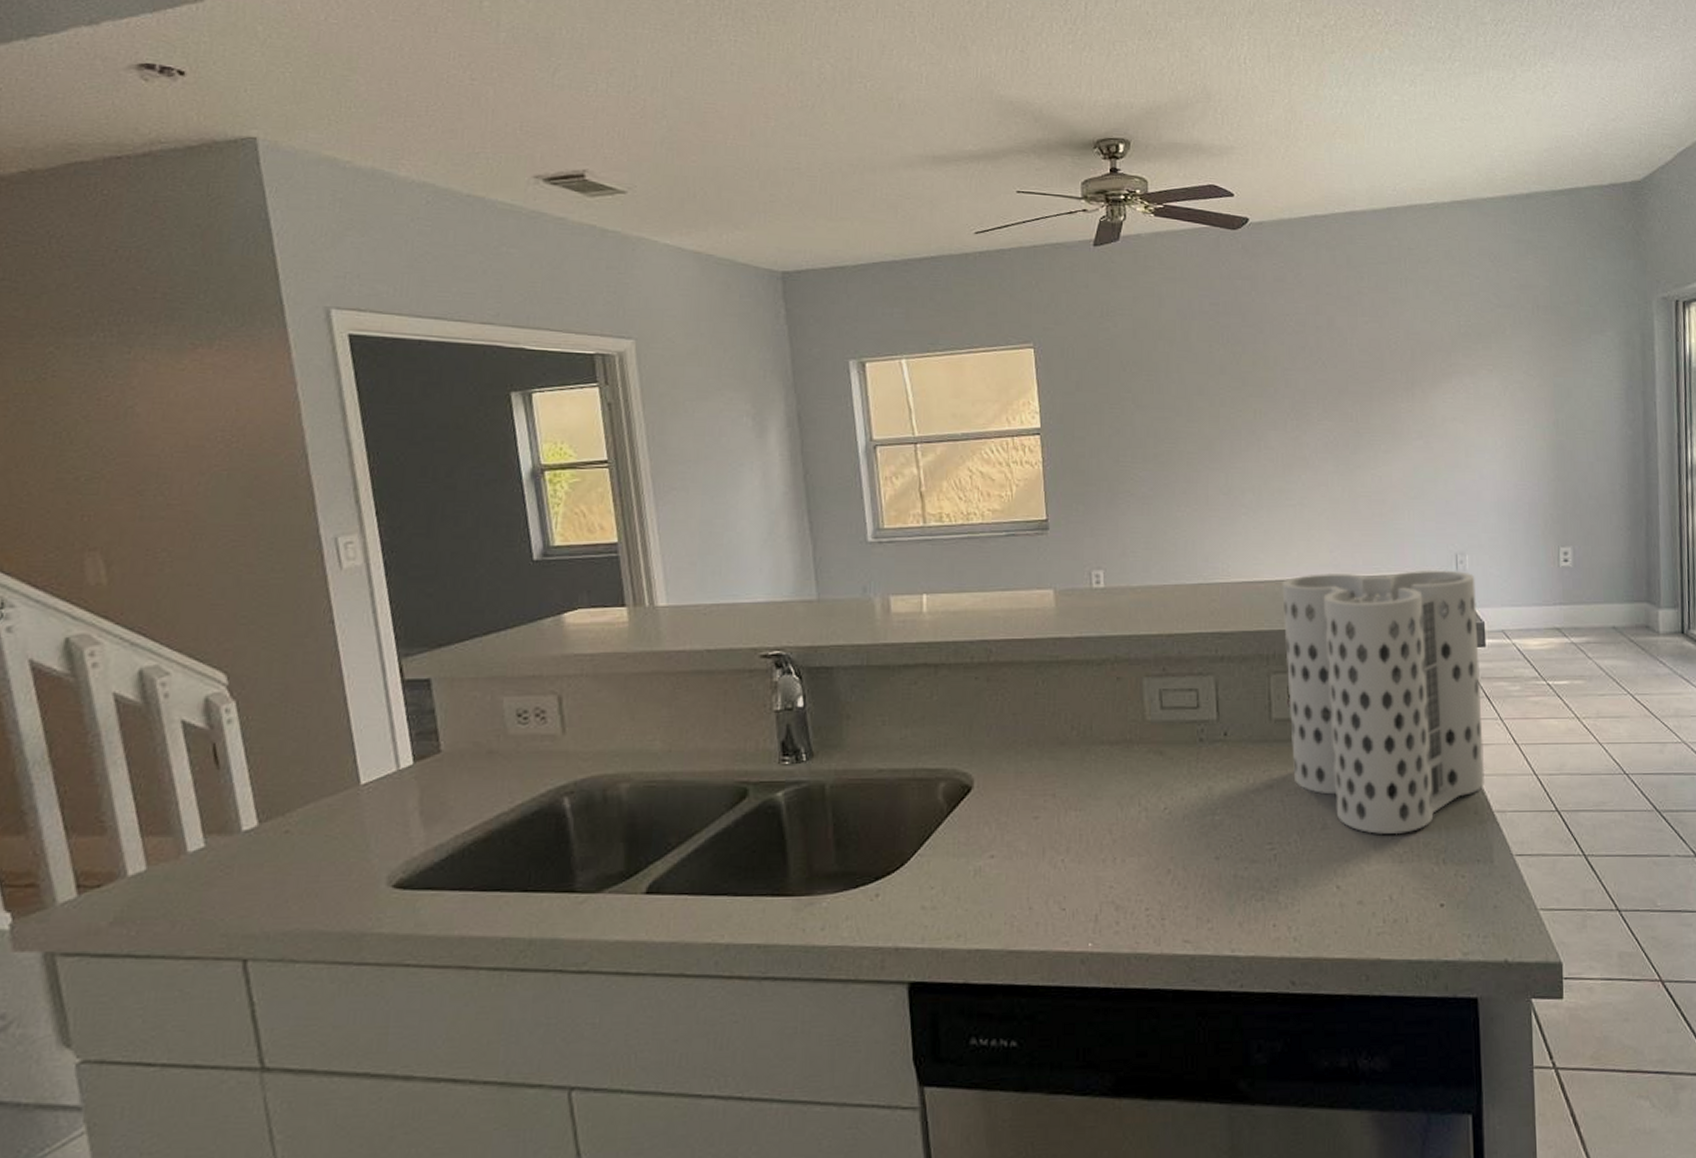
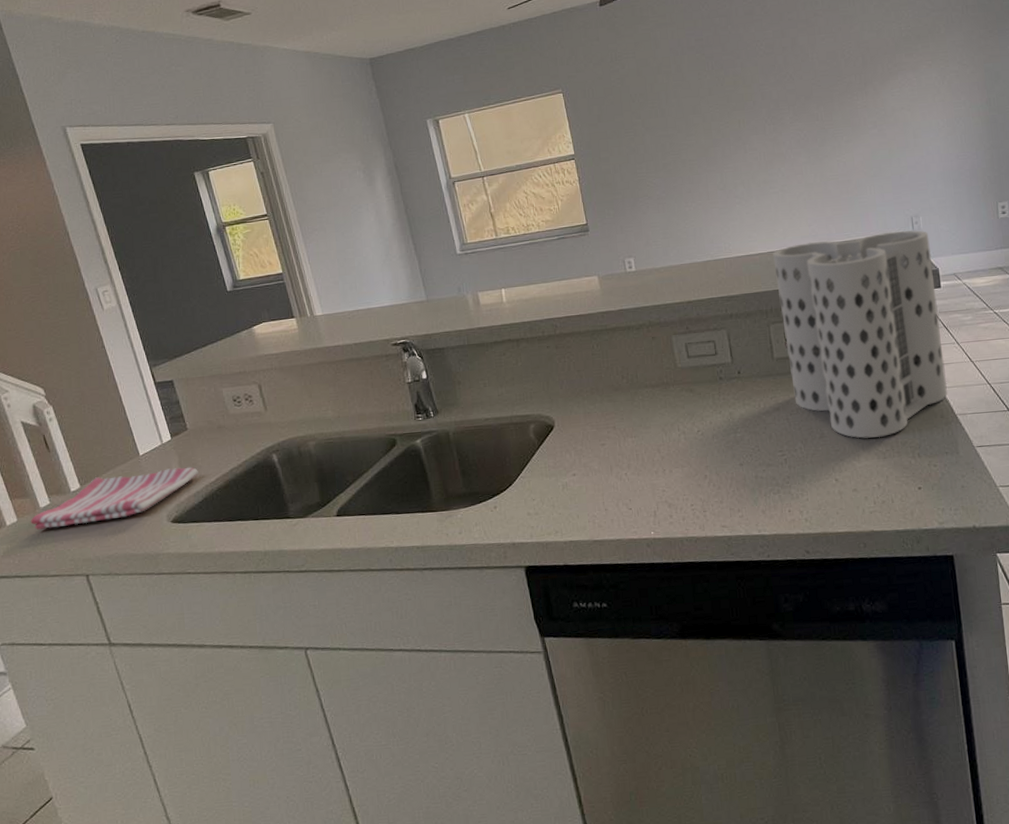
dish towel: none [166,807,447,887] -> present [30,467,198,530]

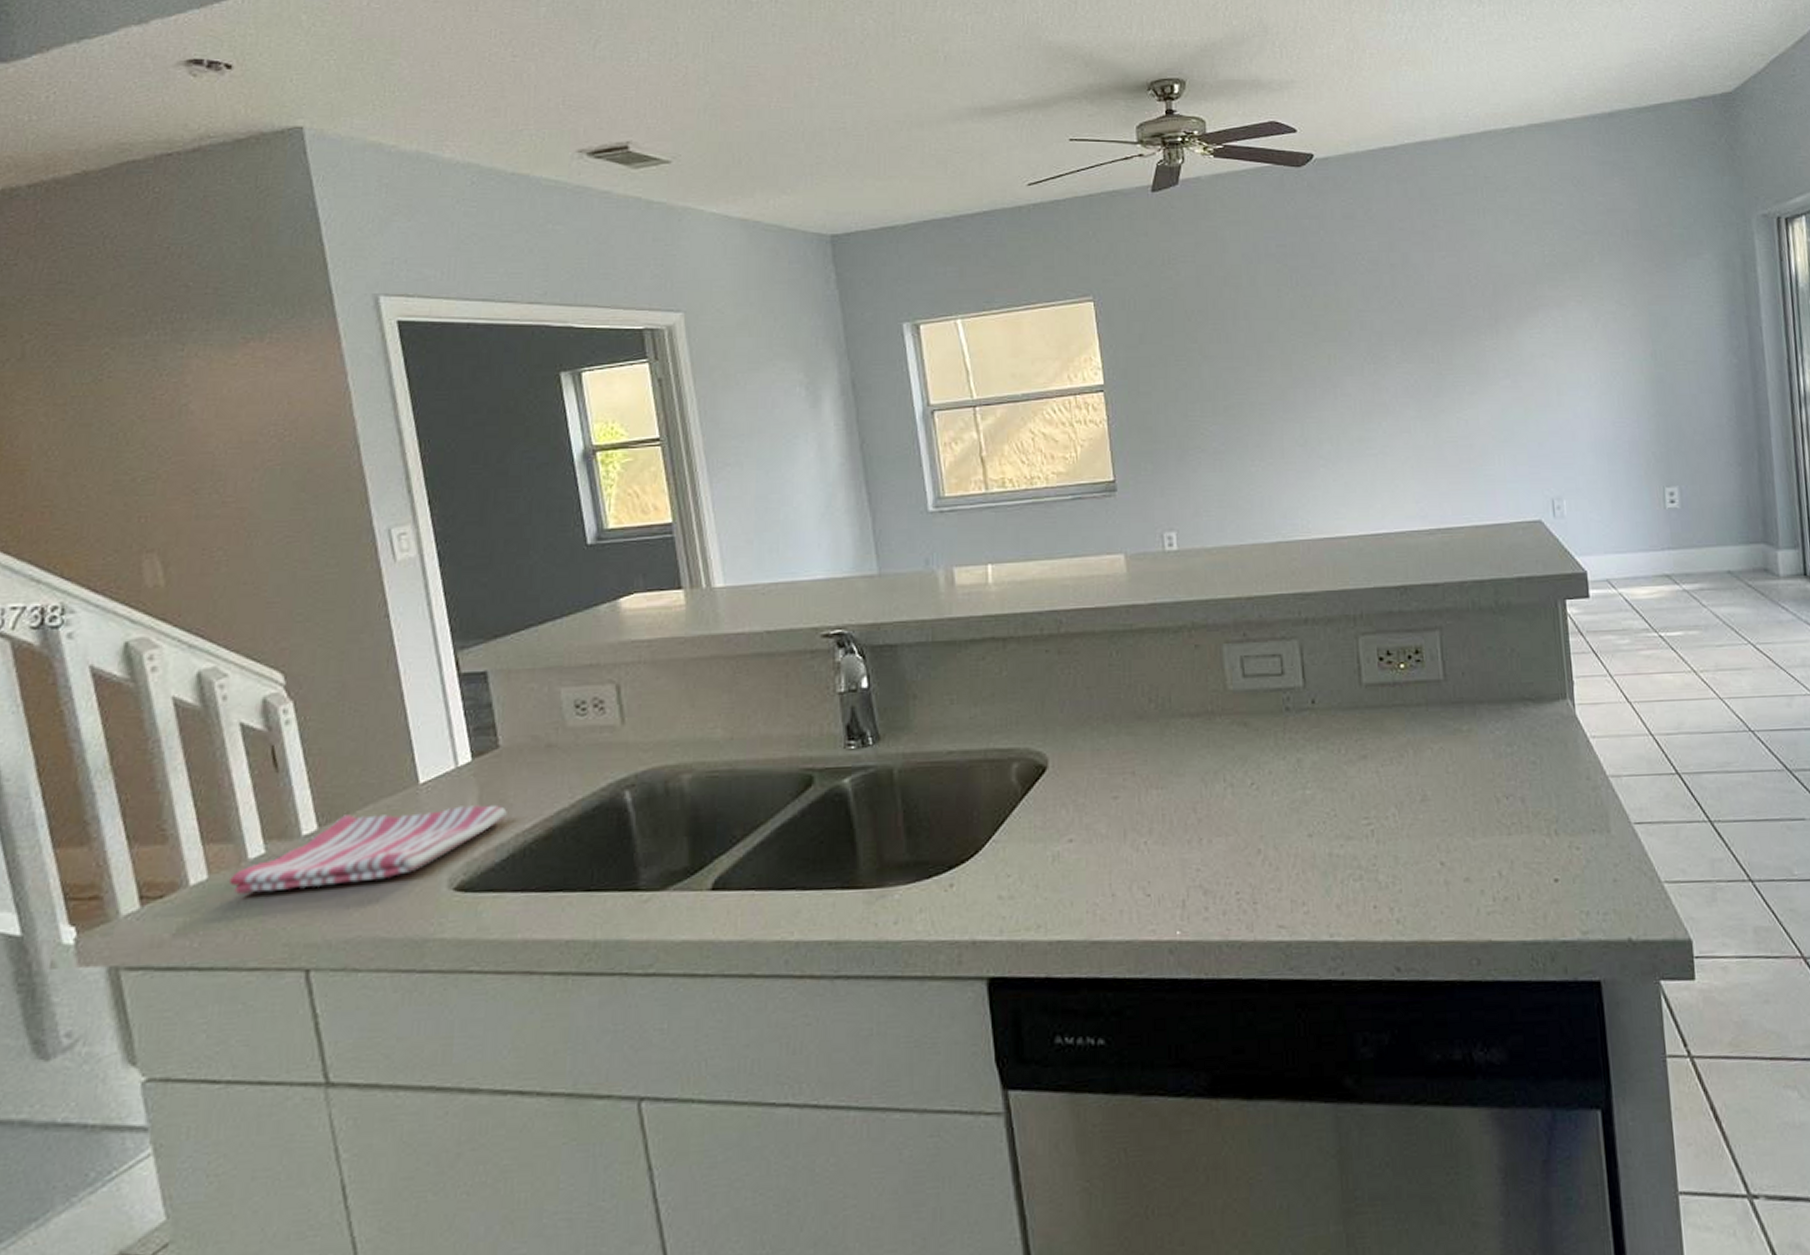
utensil holder: present [773,230,948,439] -> none [1366,516,1596,805]

